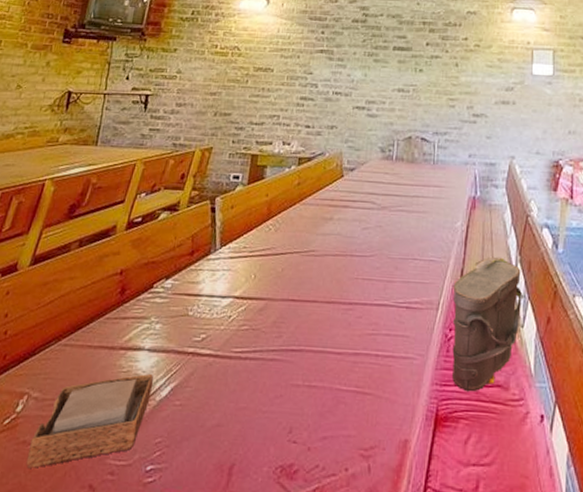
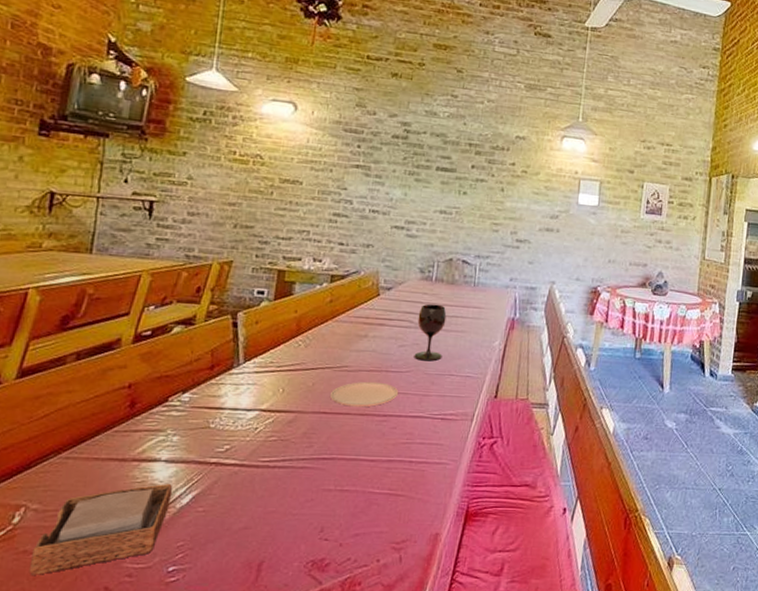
plate: none [298,266,364,295] -> present [330,381,399,407]
wine glass: none [377,184,408,245] -> present [414,304,447,361]
bag: present [452,257,524,392] -> none [483,373,556,491]

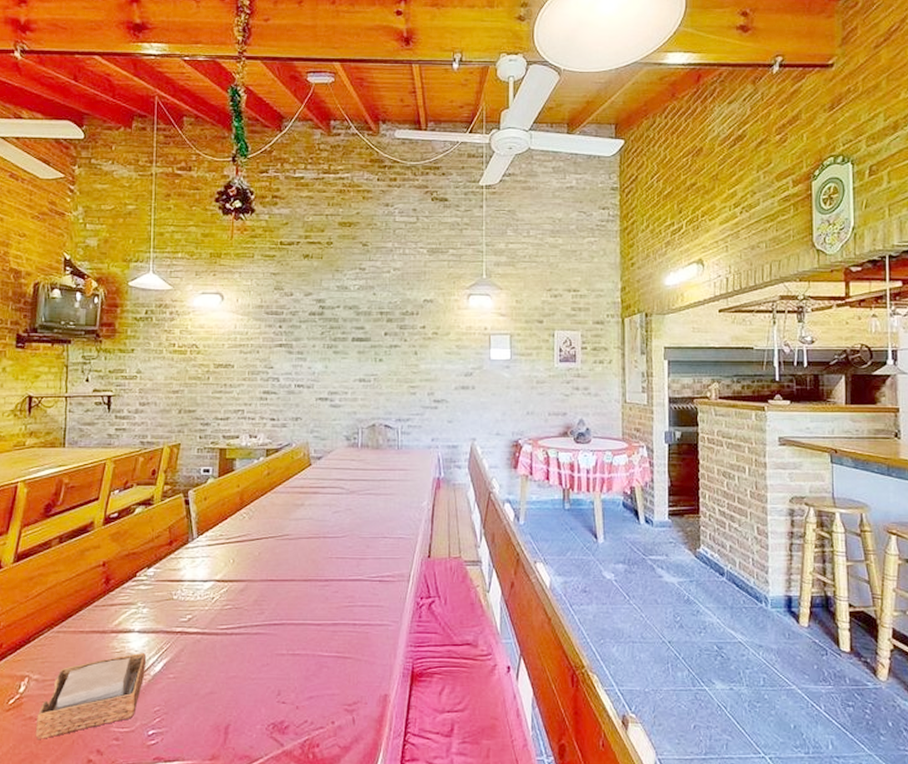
plate: present [330,381,399,407] -> none [276,548,337,573]
wine glass: present [414,304,447,361] -> none [348,469,375,525]

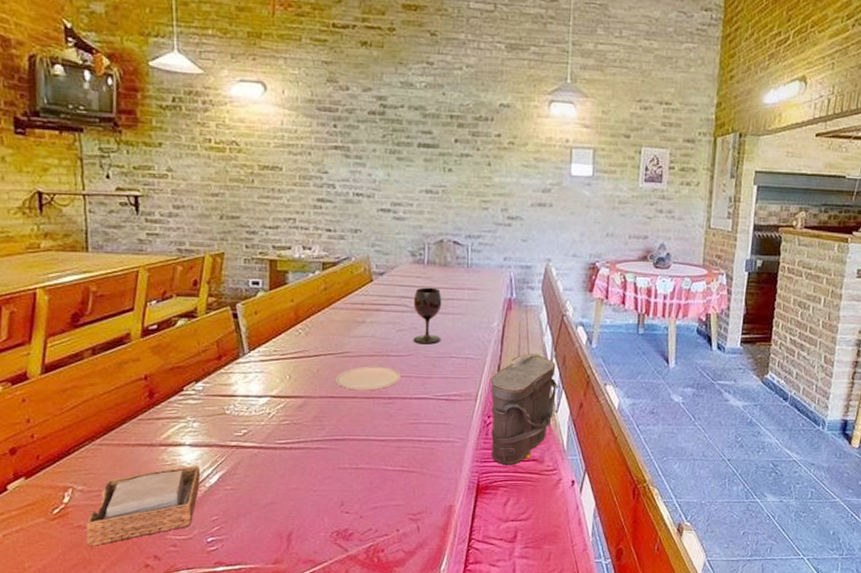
plate: none [276,548,337,573] -> present [336,366,402,391]
wine glass: none [348,469,375,525] -> present [413,287,442,345]
bag: none [422,531,489,651] -> present [490,353,559,466]

